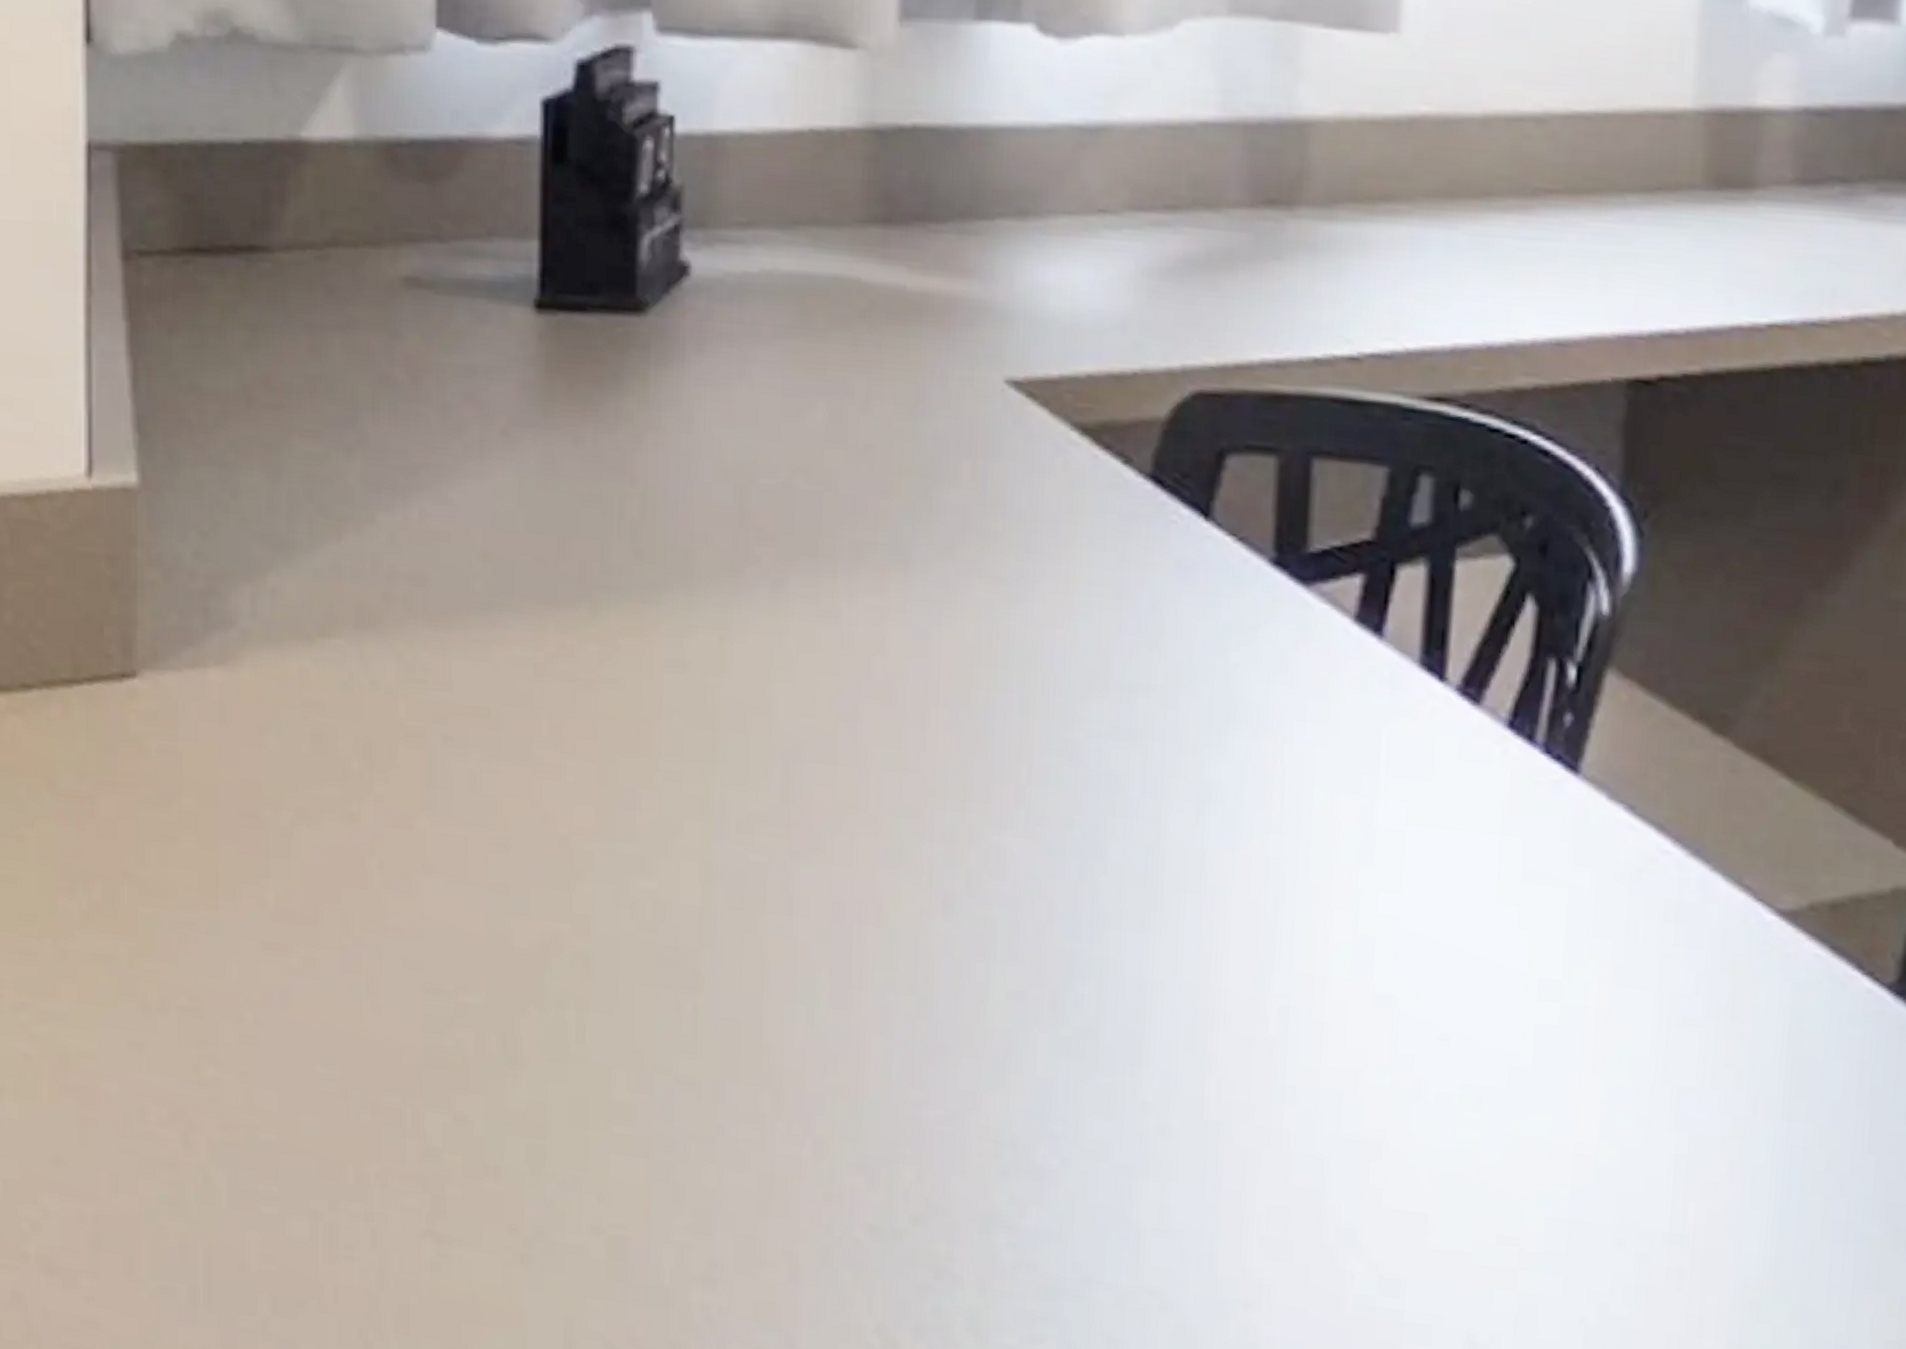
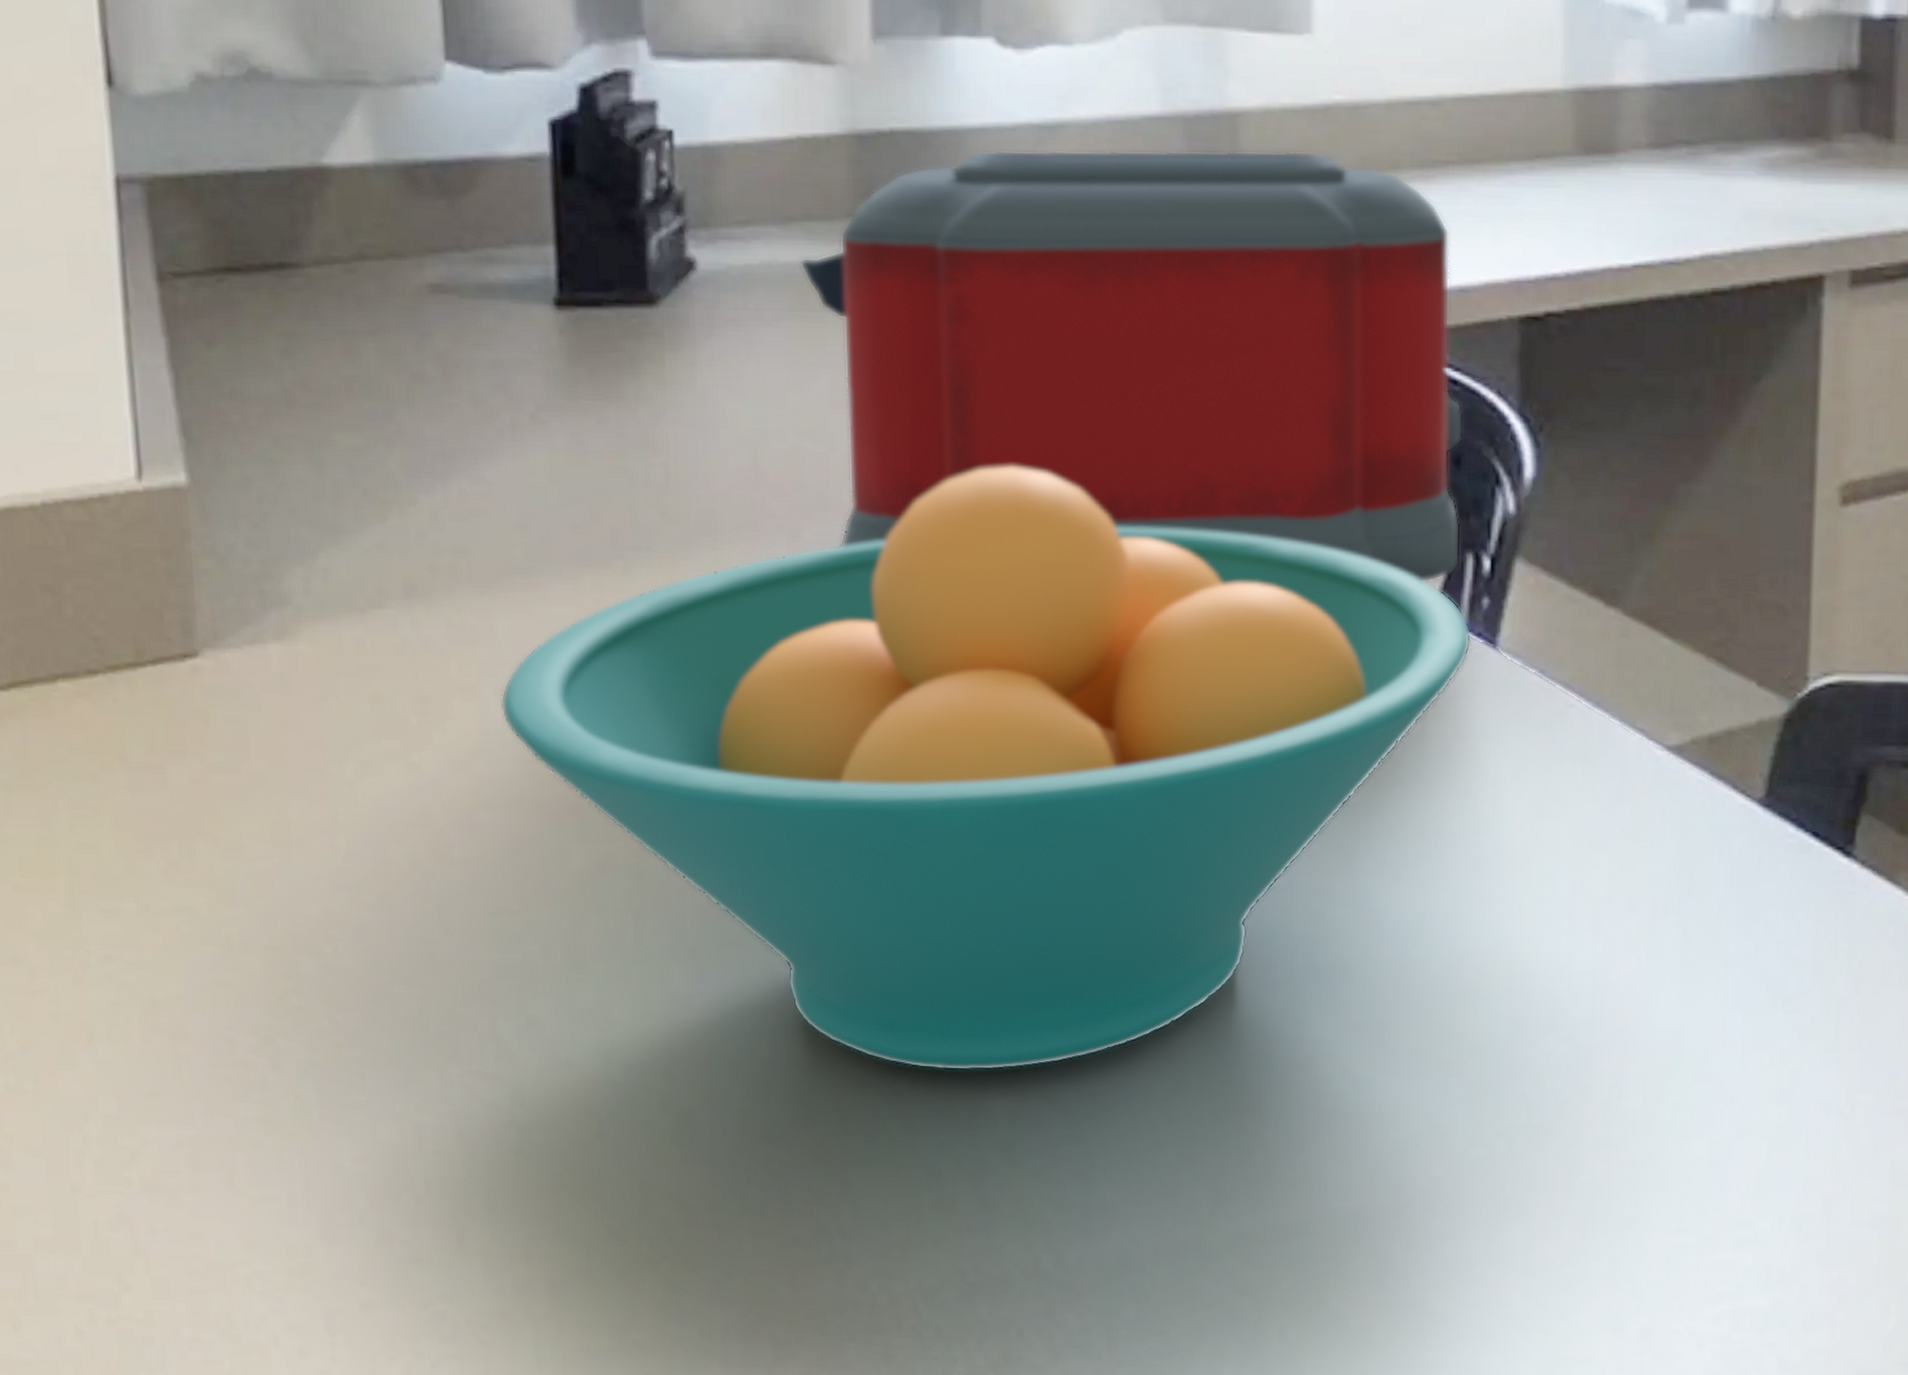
fruit bowl: none [449,521,1550,1228] -> present [500,466,1472,1072]
toaster: none [803,154,1554,691] -> present [799,150,1464,582]

